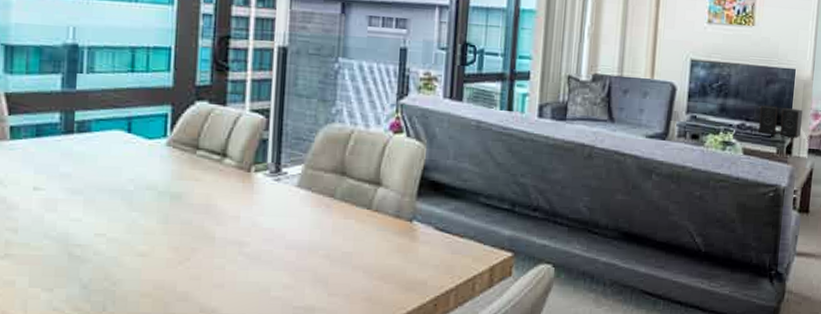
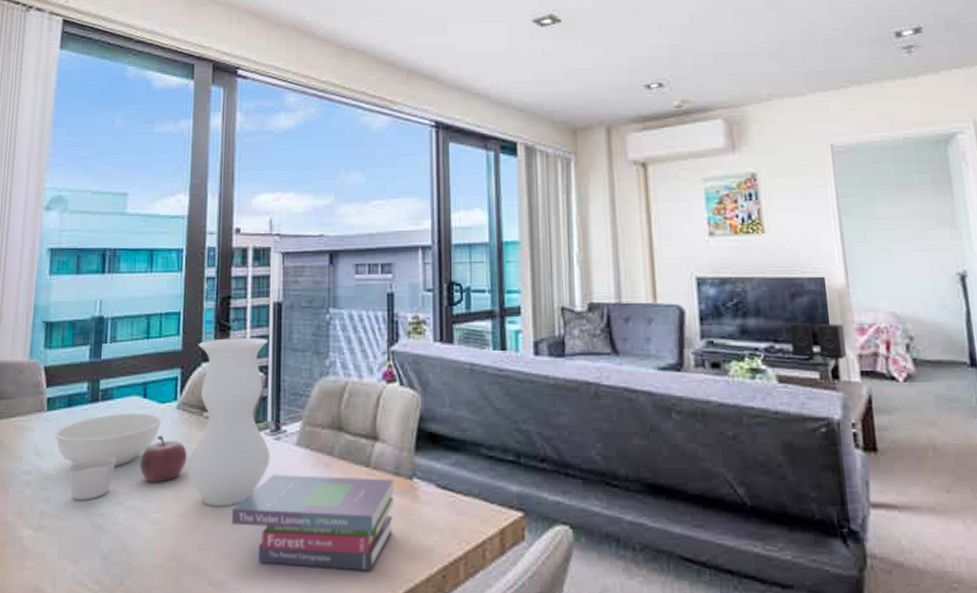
bowl: none [21,146,149,200] -> present [55,413,162,467]
candle: none [37,189,96,231] -> present [67,457,116,500]
fruit: none [124,171,178,217] -> present [140,435,187,483]
vase: none [177,78,272,241] -> present [186,338,271,507]
books: none [226,213,395,301] -> present [232,475,395,572]

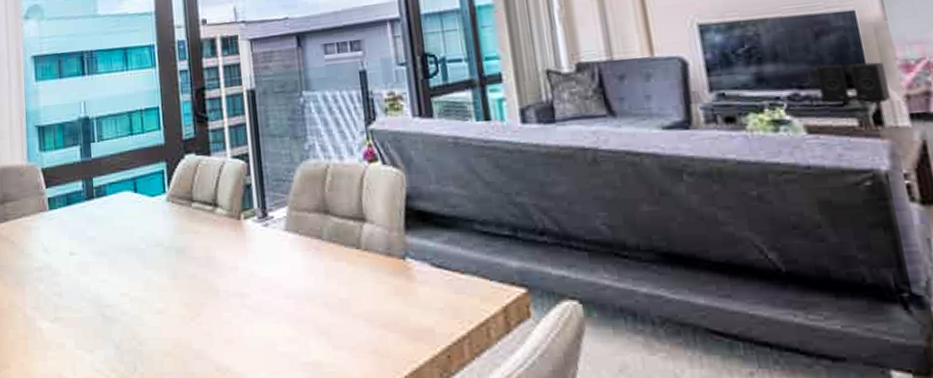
bowl: present [55,413,162,467] -> none [59,206,154,260]
candle: present [67,457,116,500] -> none [73,251,117,293]
fruit: present [140,435,187,483] -> none [138,228,182,274]
vase: present [186,338,271,507] -> none [179,126,261,295]
books: present [232,475,395,572] -> none [230,259,390,354]

